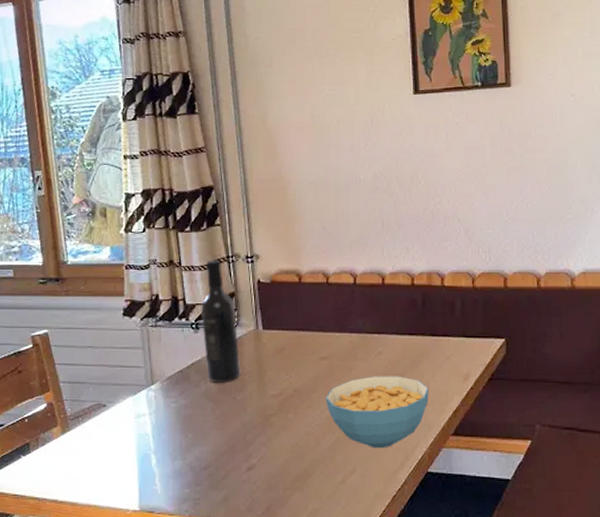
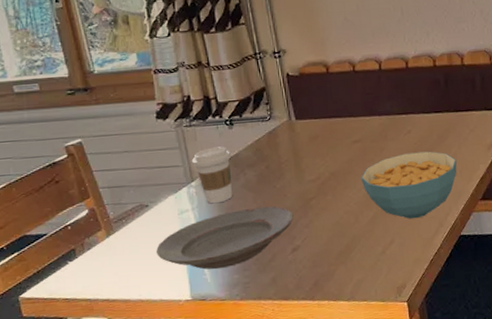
plate: none [109,418,252,480] -> present [156,206,294,270]
coffee cup: none [153,350,195,410] -> present [191,146,233,204]
wine bottle: present [201,259,241,382] -> none [233,57,278,174]

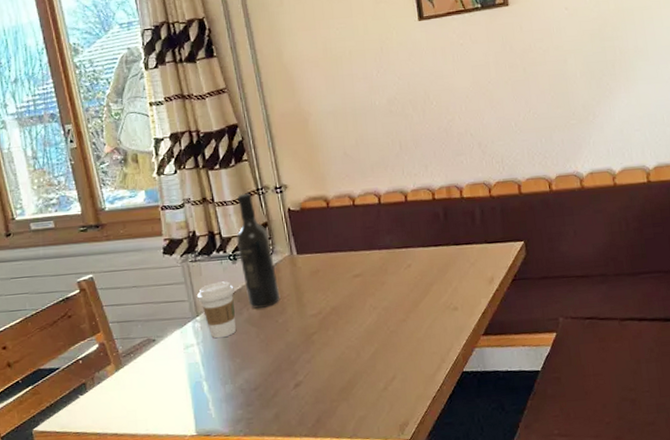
plate: present [156,206,294,270] -> none [163,340,296,405]
wine bottle: none [233,57,278,174] -> present [236,193,280,308]
cereal bowl: present [361,151,457,219] -> none [362,285,459,355]

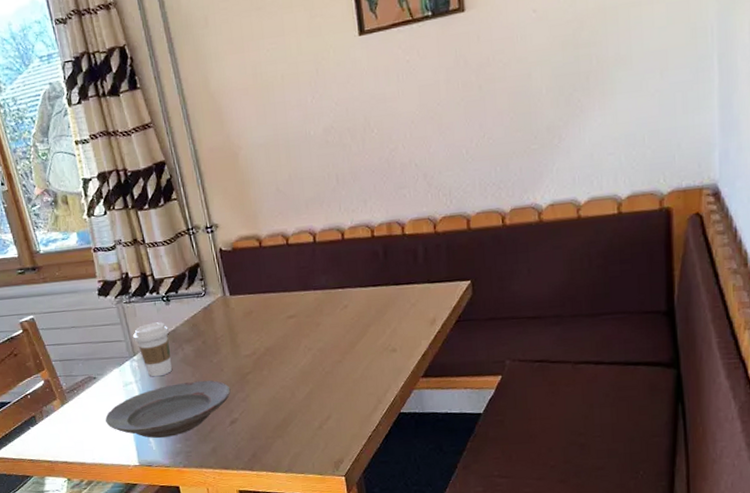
plate: none [163,340,296,405] -> present [105,380,231,438]
wine bottle: present [236,193,280,308] -> none [168,233,214,349]

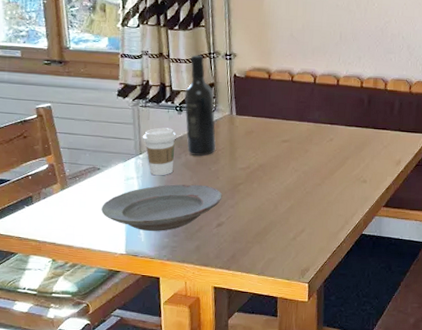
wine bottle: none [168,233,214,349] -> present [184,54,216,156]

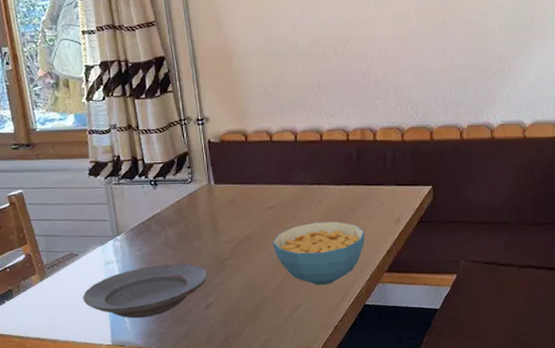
coffee cup: present [142,127,177,176] -> none [118,204,155,258]
wine bottle: present [184,54,216,156] -> none [158,123,197,232]
cereal bowl: none [284,157,368,214] -> present [273,221,365,286]

